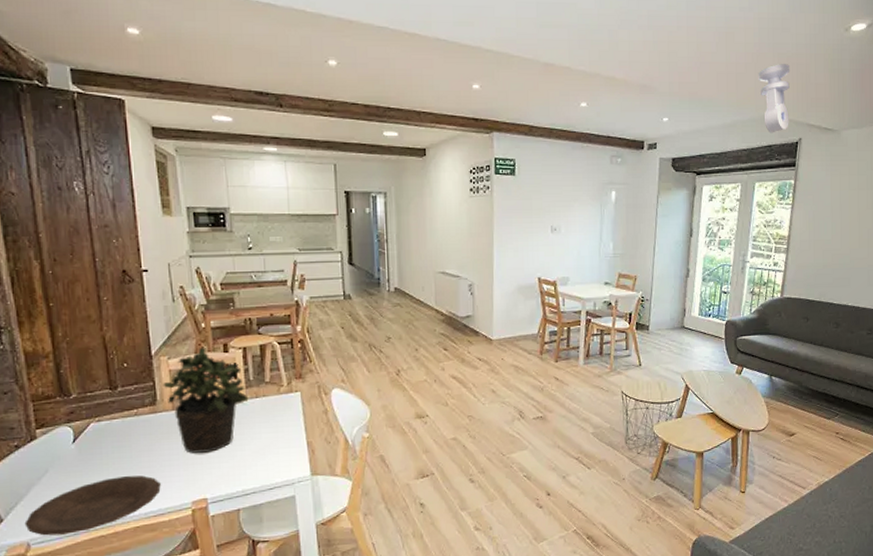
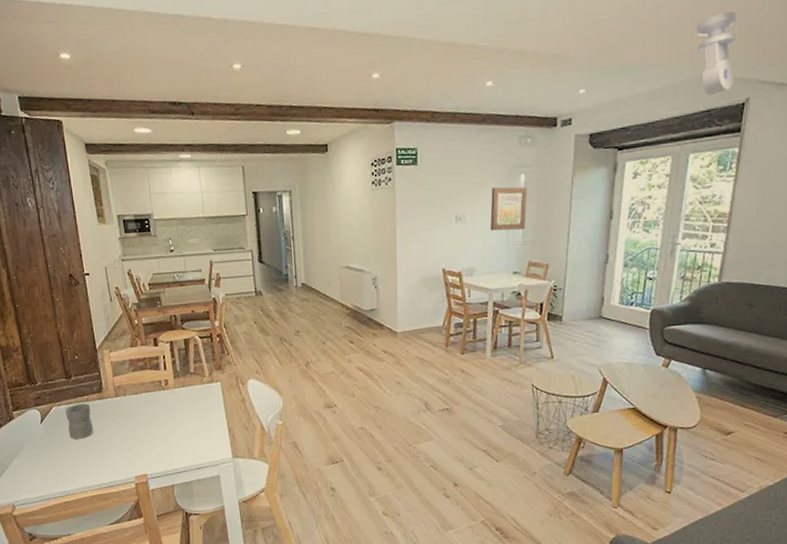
plate: present [24,475,161,536] -> none [10,452,110,499]
mug: none [107,418,143,461] -> present [65,403,94,439]
potted plant: present [163,347,249,453] -> none [106,341,177,435]
wall art: none [584,202,618,243] -> present [490,186,528,231]

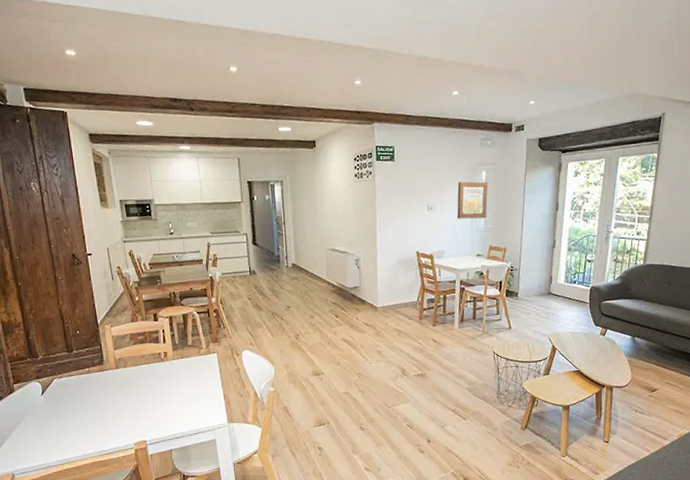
mug: present [65,403,94,439] -> none [66,375,95,410]
ceiling light: present [695,11,737,96] -> none [622,42,654,110]

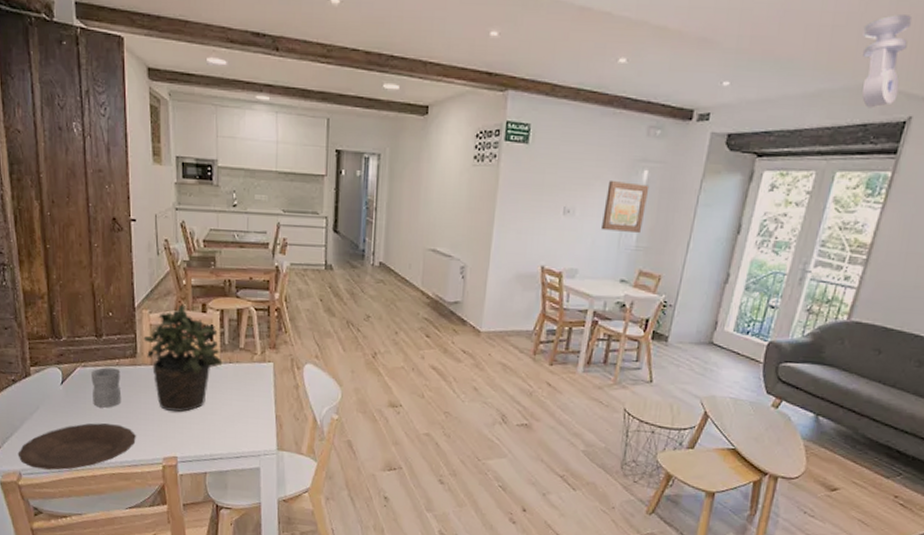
plate: none [9,421,110,468] -> present [17,423,136,470]
mug: none [66,375,95,410] -> present [91,367,122,408]
potted plant: none [107,316,176,404] -> present [143,304,223,412]
ceiling light: none [622,42,654,110] -> present [861,14,913,108]

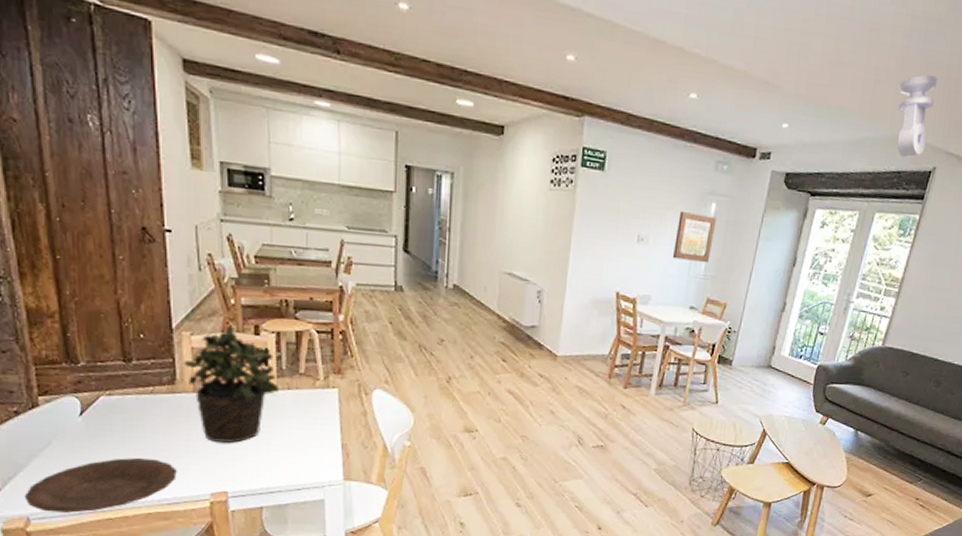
mug: present [91,367,122,408] -> none [119,396,158,441]

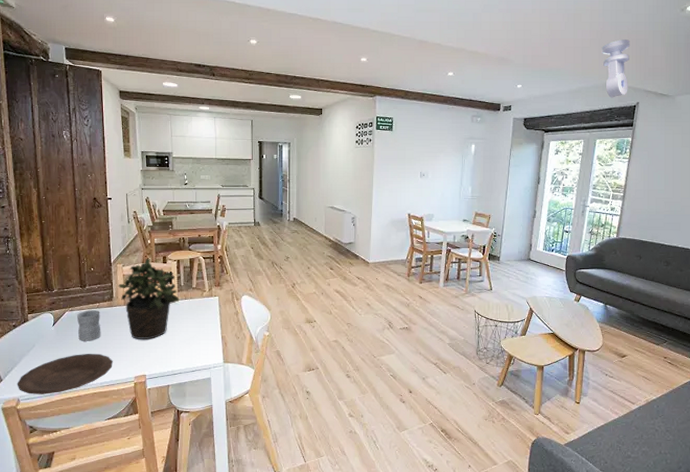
mug: none [119,396,158,441] -> present [77,310,101,341]
wall art: present [673,212,717,262] -> none [447,153,477,187]

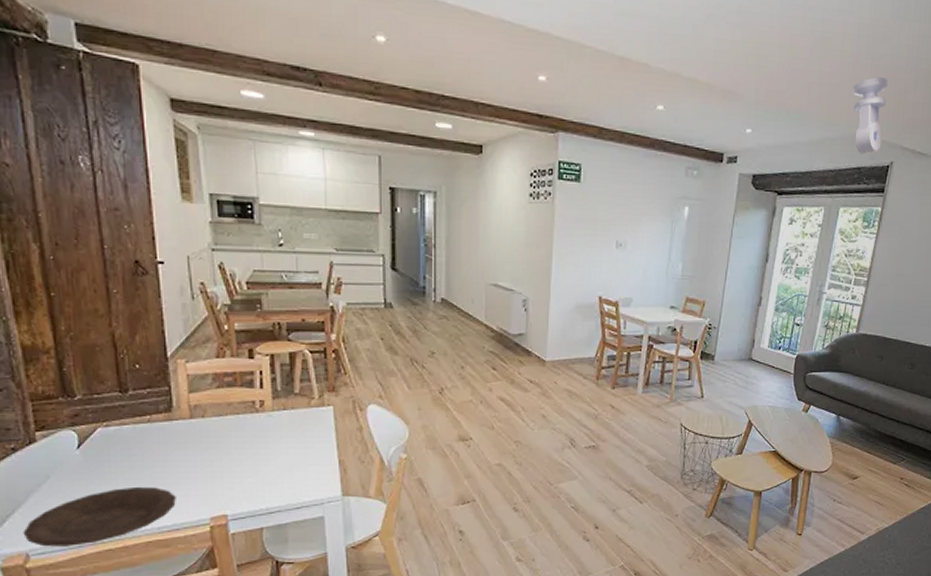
mug: present [77,310,101,341] -> none [116,425,156,470]
potted plant: present [118,258,180,339] -> none [179,351,276,466]

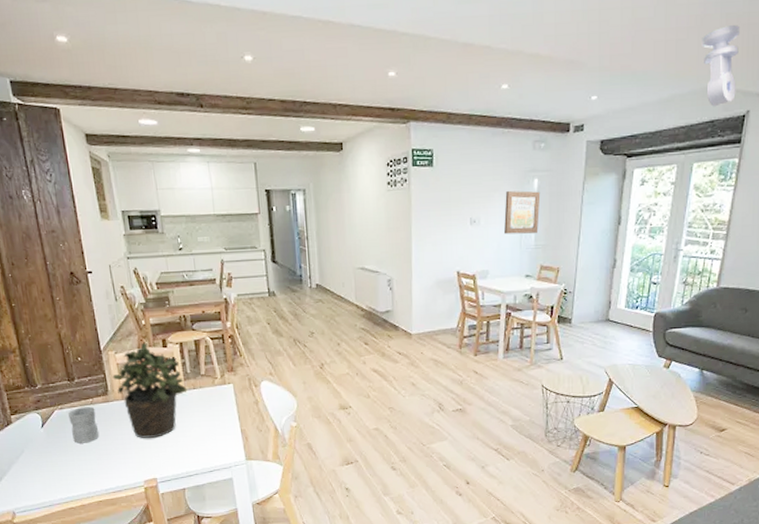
plate: present [23,487,176,547] -> none [9,457,117,506]
mug: none [116,425,156,470] -> present [68,407,100,444]
potted plant: none [179,351,276,466] -> present [112,342,187,438]
wall art: none [651,217,690,263] -> present [504,191,541,235]

